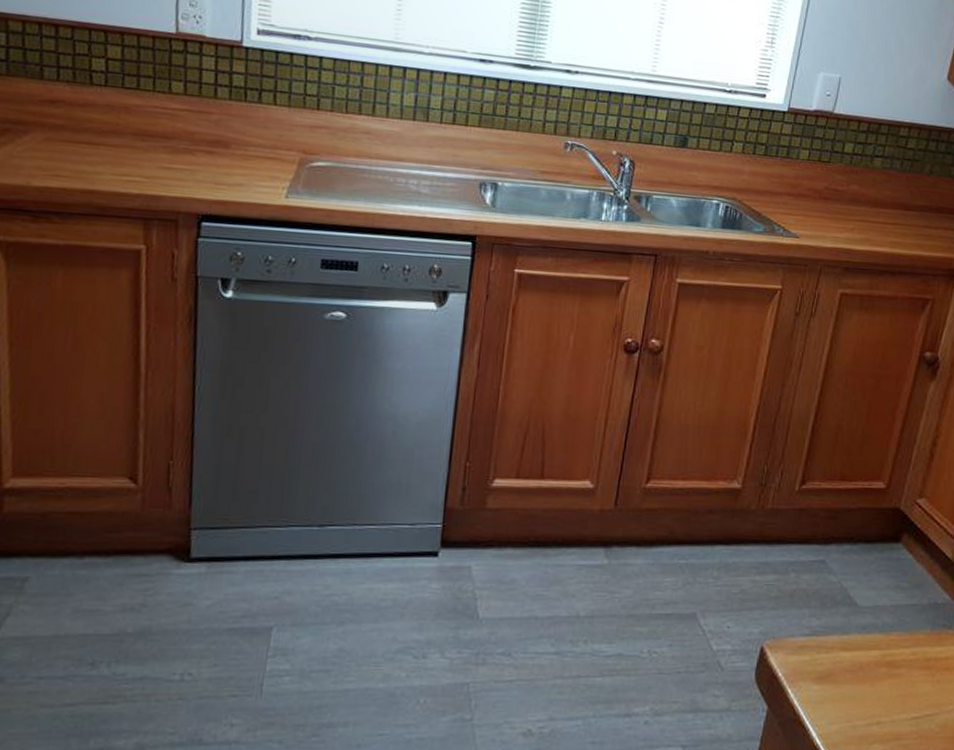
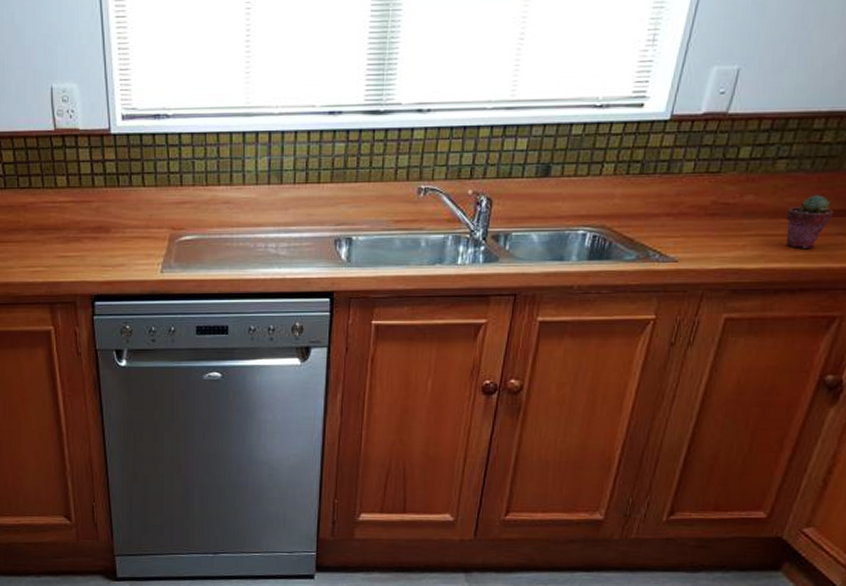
potted succulent: none [884,191,921,237] -> present [786,195,834,248]

